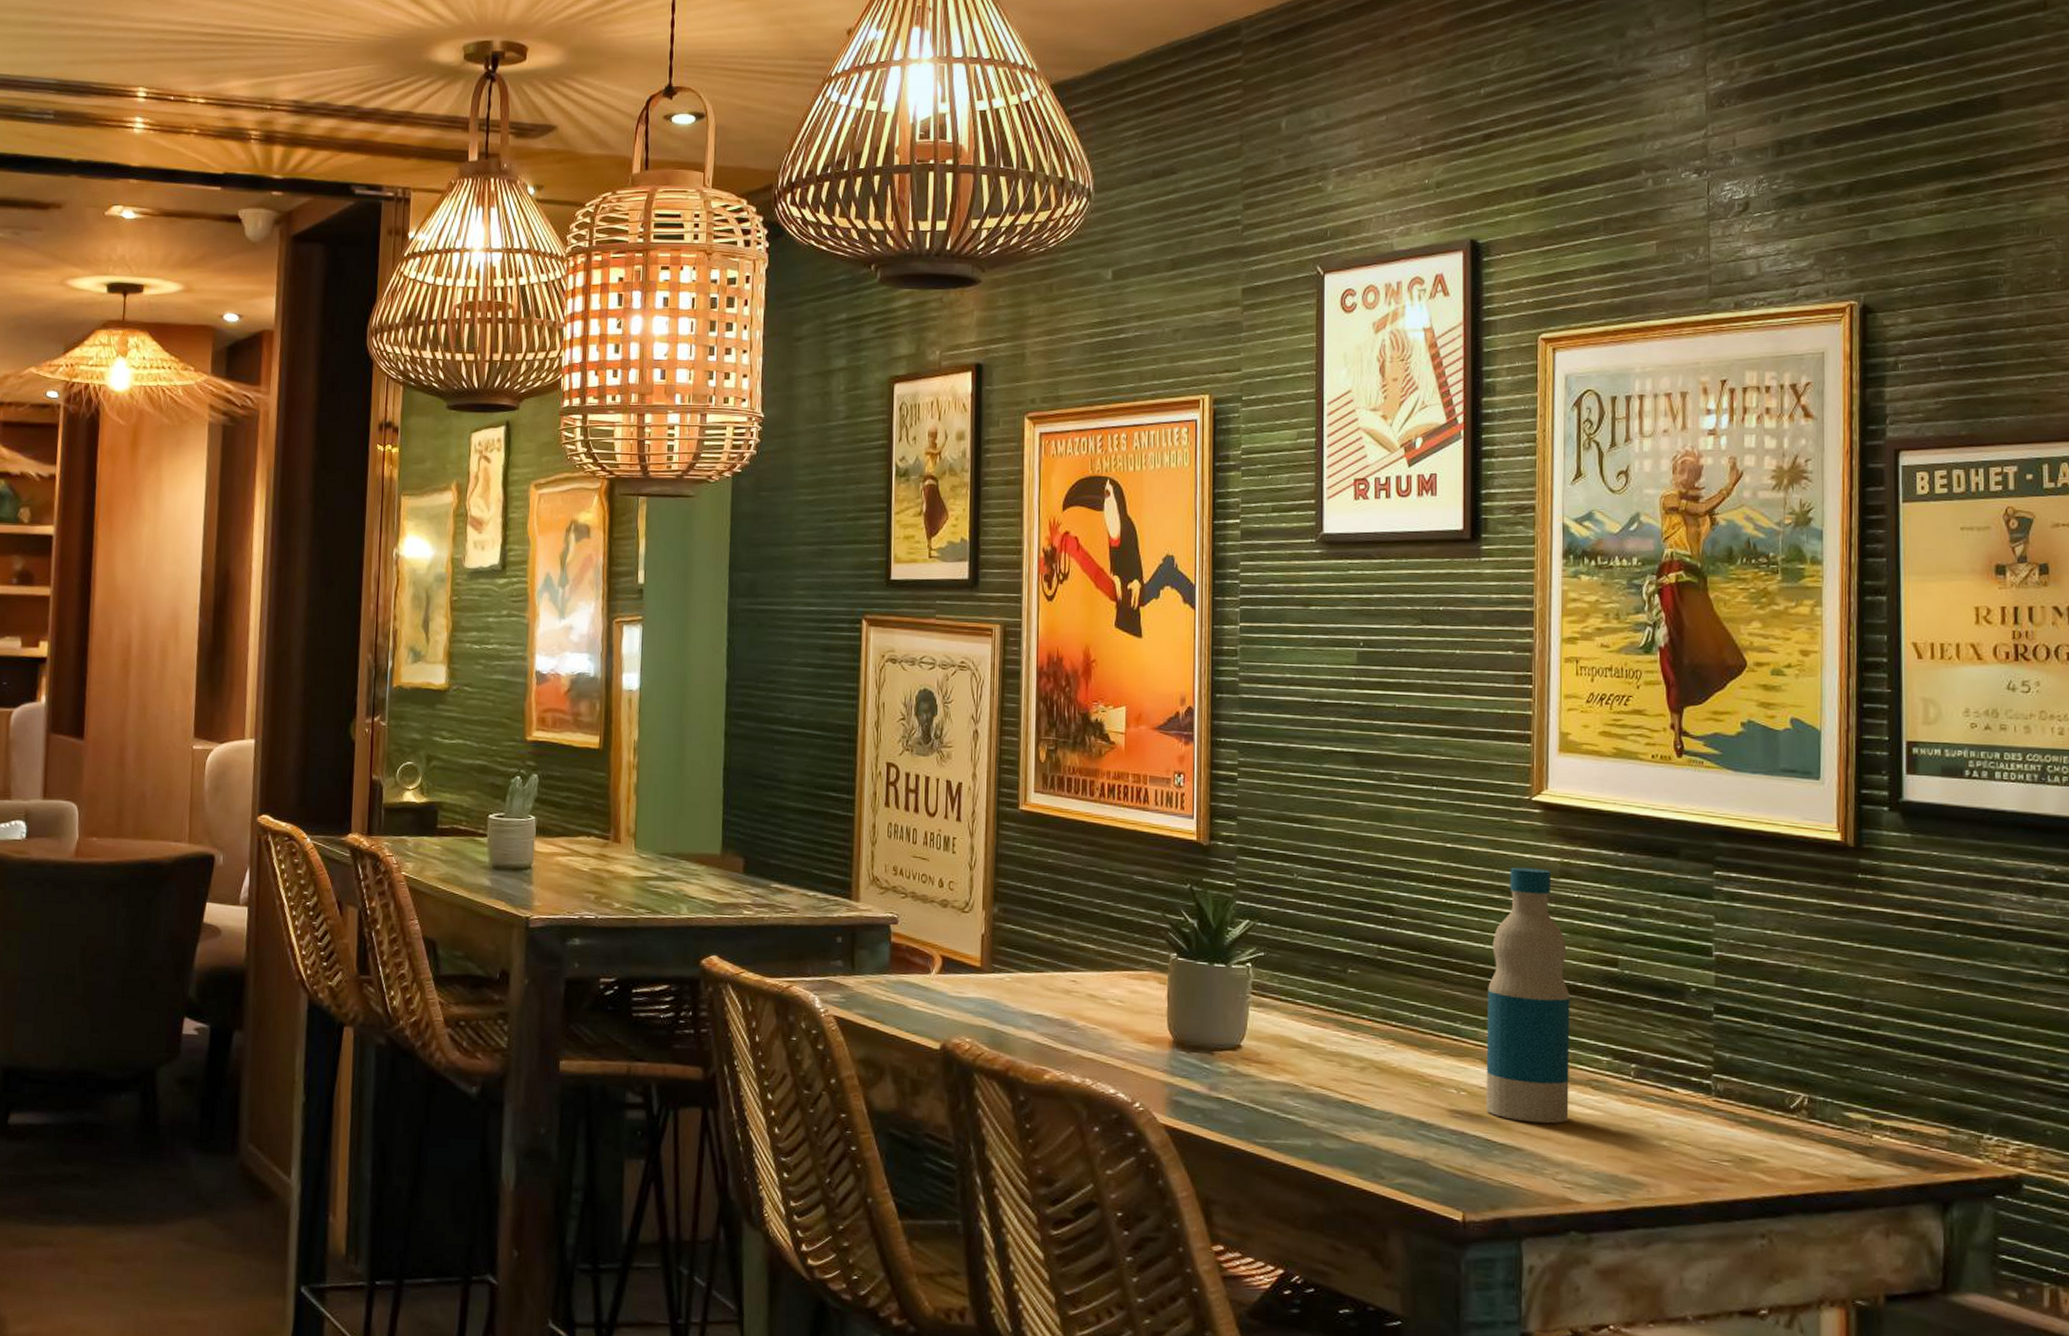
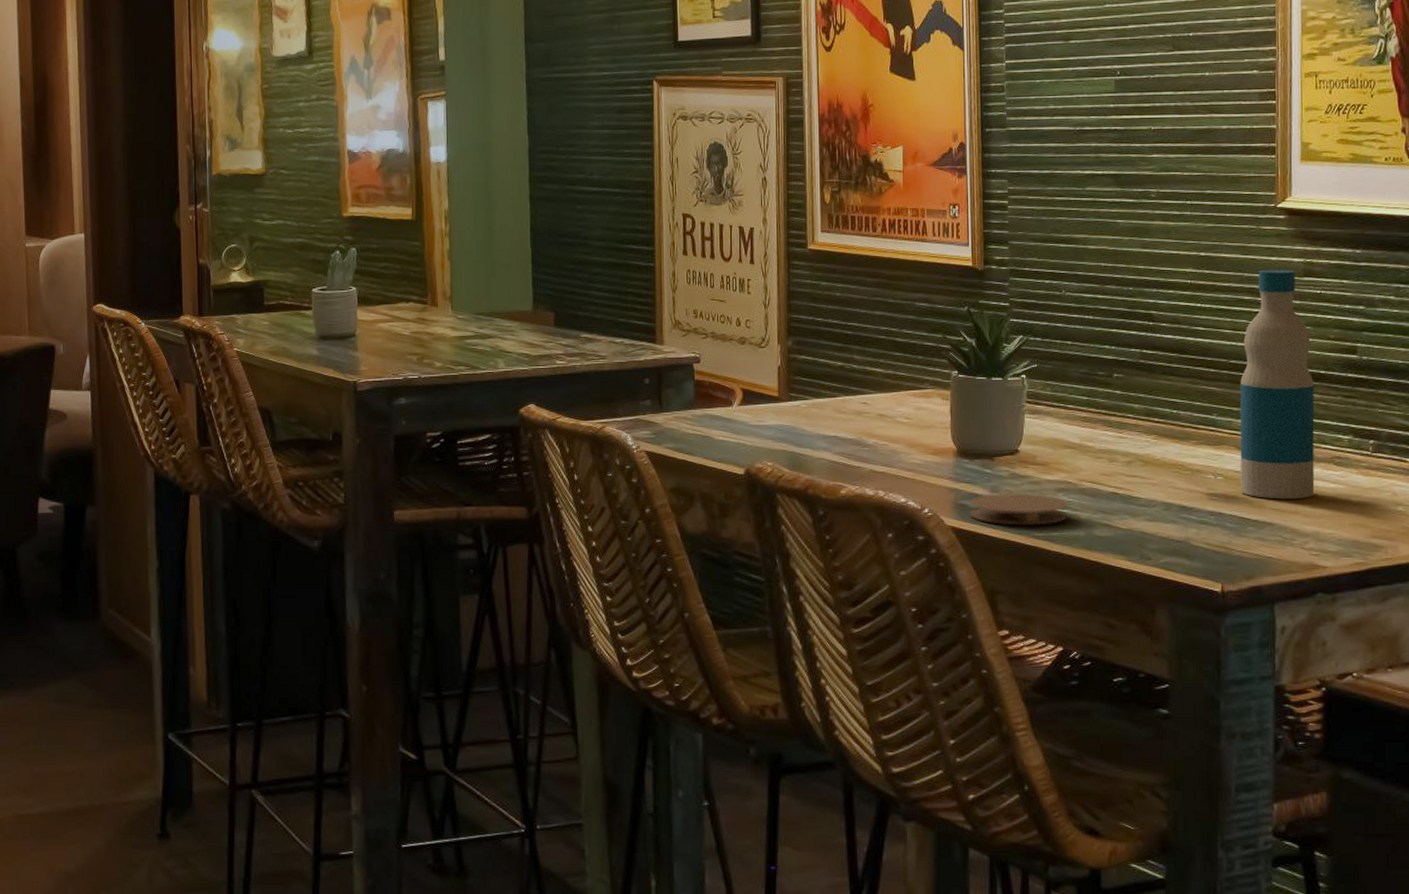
coaster: none [1184,1092,1293,1132] -> present [969,493,1068,526]

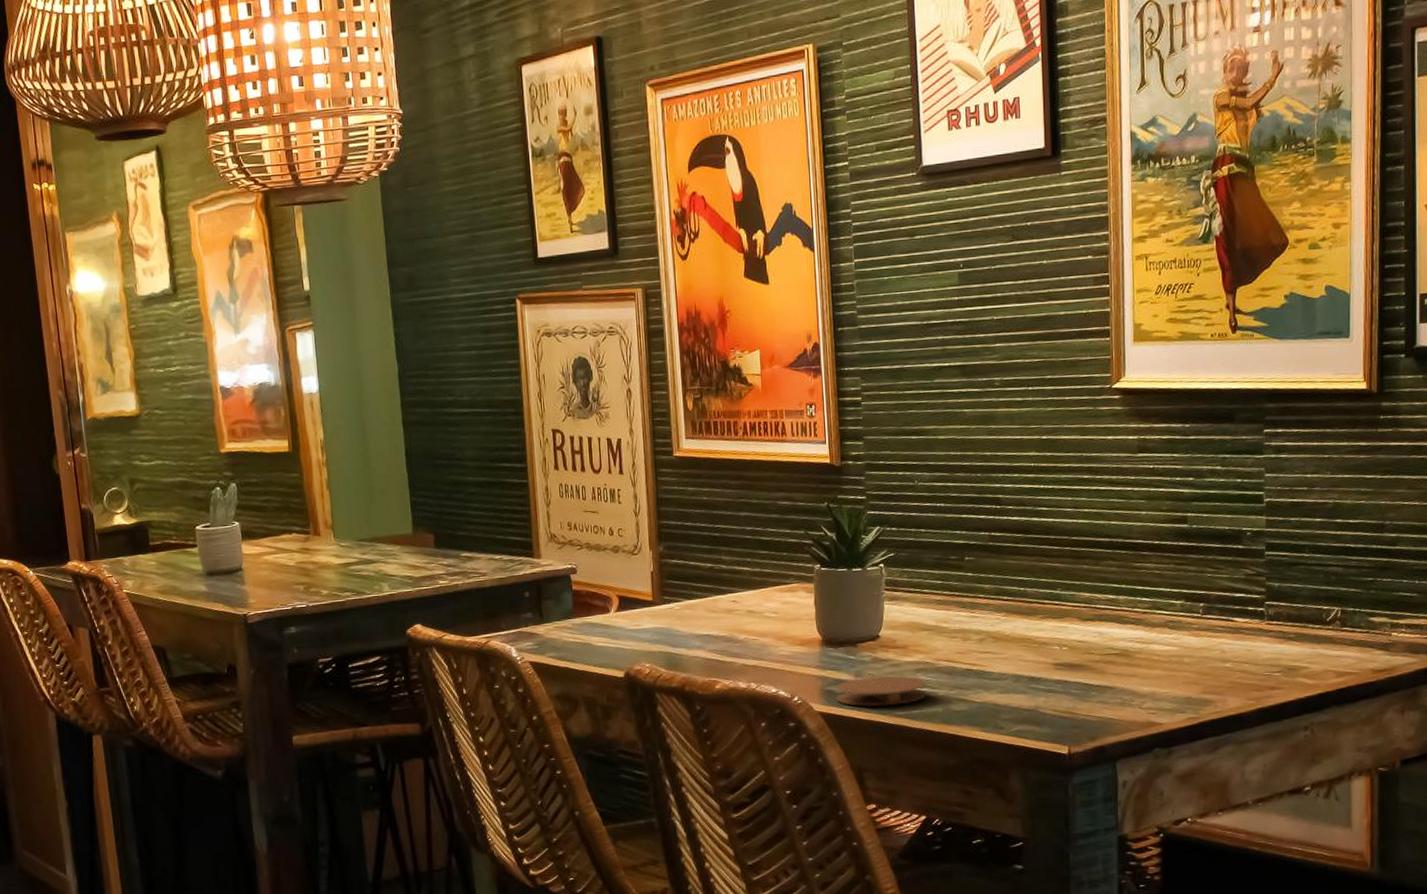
bottle: present [1240,269,1315,500] -> none [1081,447,1151,665]

